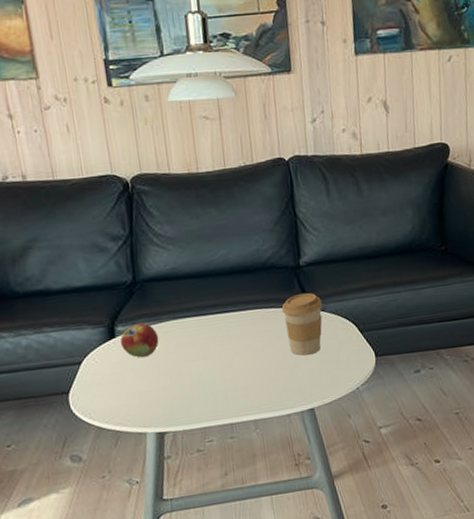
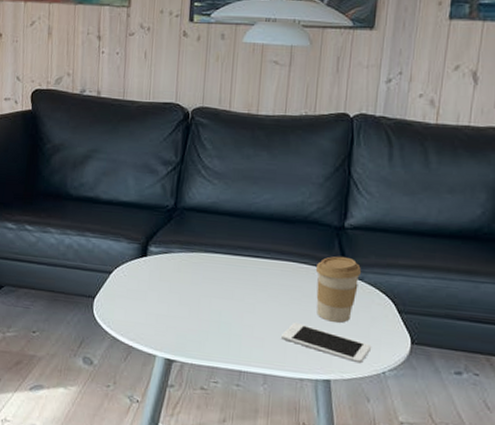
fruit: present [120,322,159,358] -> none [151,247,187,283]
cell phone: none [262,364,344,387] -> present [280,322,372,364]

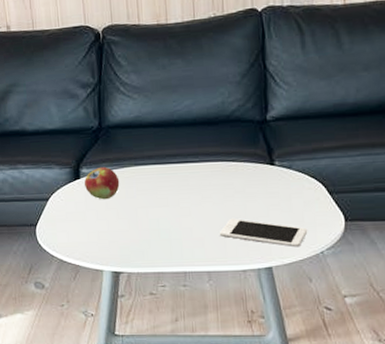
fruit: none [151,247,187,283] -> present [84,166,120,200]
coffee cup: present [315,256,362,323] -> none [244,148,289,212]

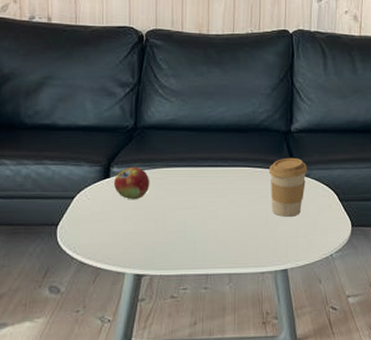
cell phone: present [219,218,308,248] -> none [241,221,320,251]
coffee cup: none [244,148,289,212] -> present [268,157,308,217]

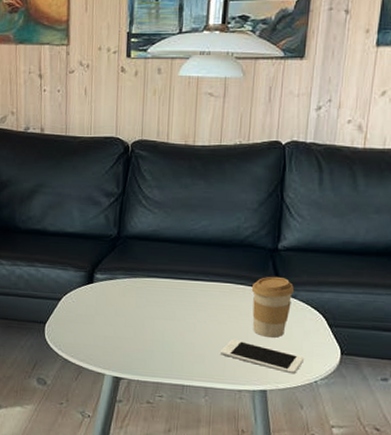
fruit: present [114,166,150,200] -> none [97,274,131,307]
cell phone: none [241,221,320,251] -> present [219,338,305,374]

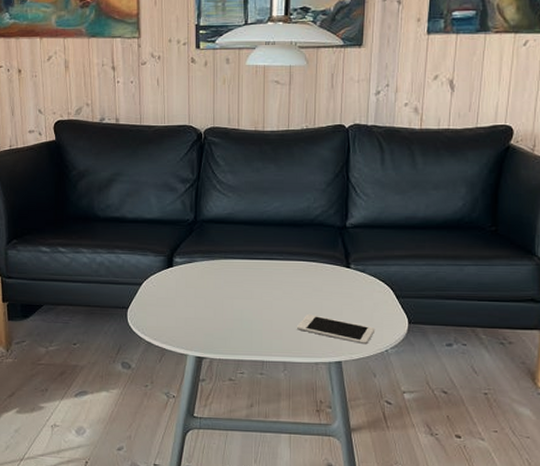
coffee cup: present [251,276,295,338] -> none [323,252,363,311]

